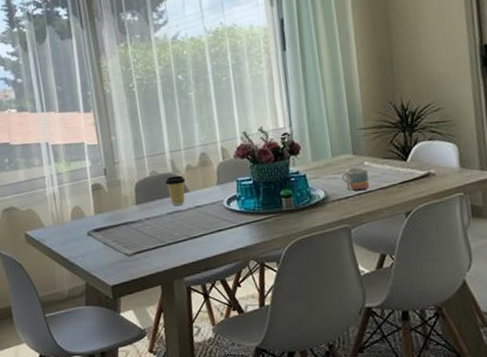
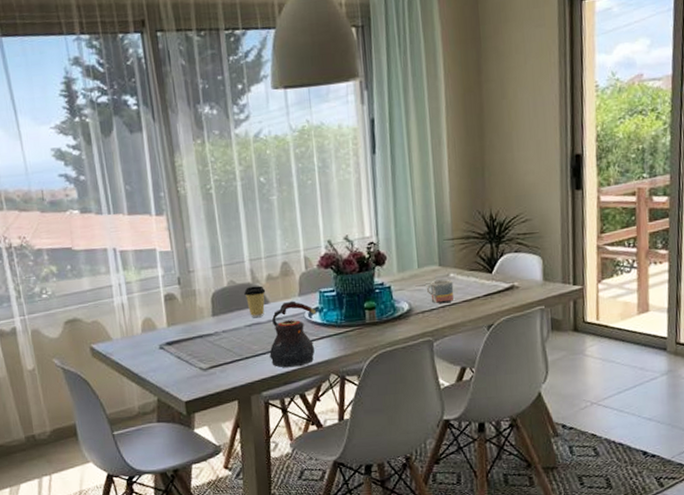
teapot: none [190,189,234,254] -> present [269,301,316,368]

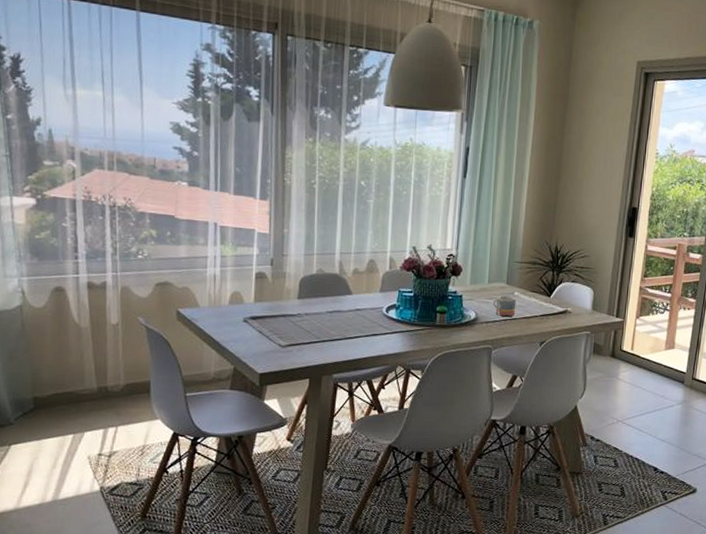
coffee cup: present [244,285,266,318] -> none [331,277,351,306]
teapot: present [269,301,316,368] -> none [345,295,393,356]

